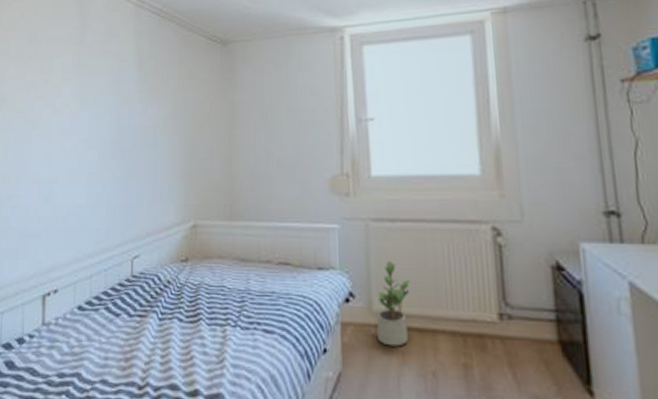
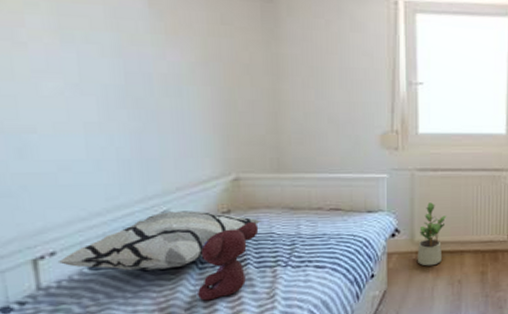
decorative pillow: none [59,257,214,316] -> present [59,211,262,270]
teddy bear: none [157,272,212,357] -> present [198,221,259,301]

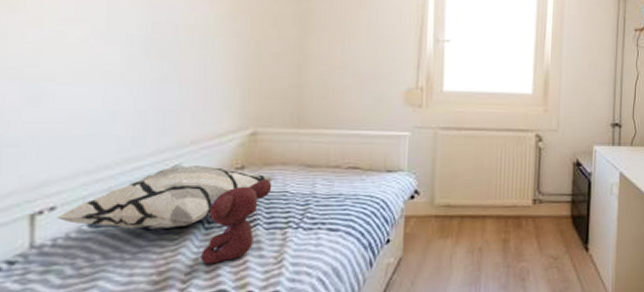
potted plant: present [417,202,447,266] -> none [436,163,469,232]

